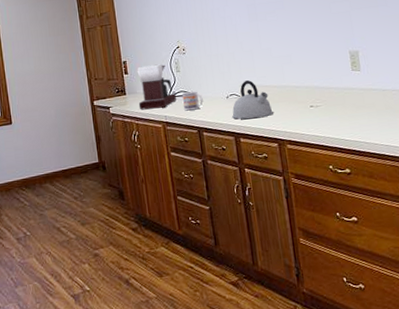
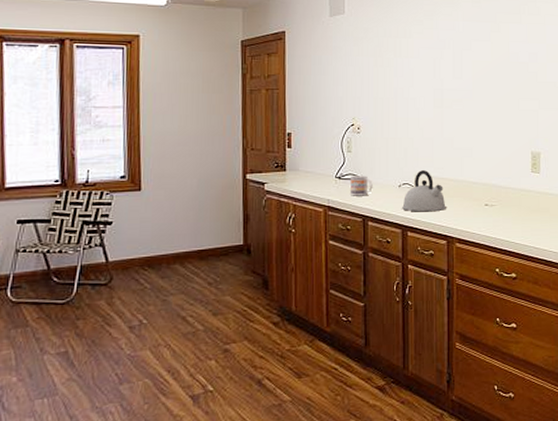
coffee maker: present [137,64,176,110] -> none [299,141,343,190]

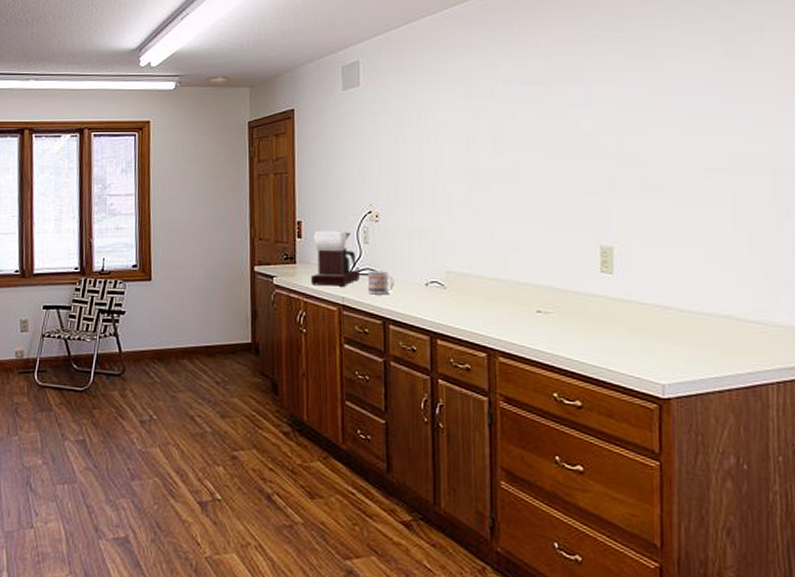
coffee maker: none [299,141,343,190] -> present [310,230,359,286]
kettle: present [402,170,446,212] -> none [430,266,485,317]

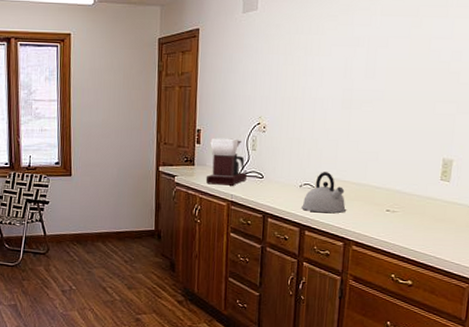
mug: present [368,271,394,295] -> none [253,173,275,194]
kettle: none [430,266,485,317] -> present [302,172,346,214]

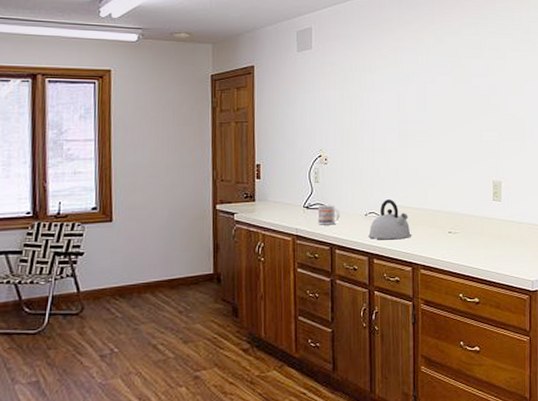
coffee maker: present [205,137,247,186] -> none [268,172,311,220]
mug: none [253,173,275,194] -> present [318,205,340,225]

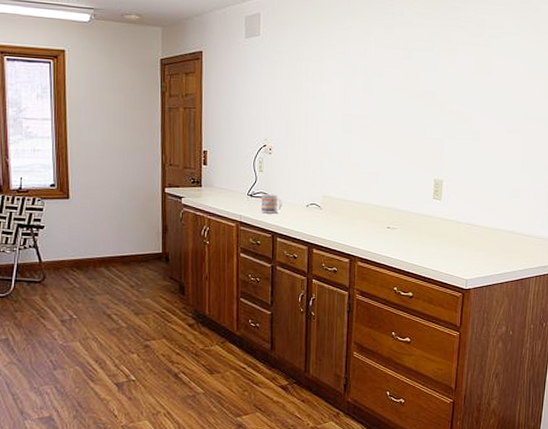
kettle: present [368,199,411,240] -> none [309,192,350,232]

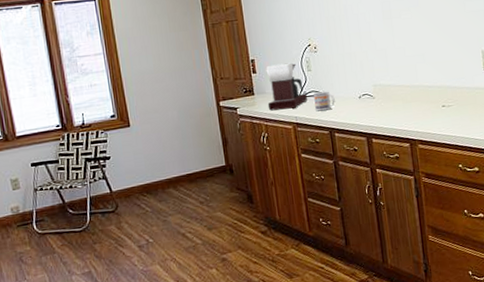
coffee maker: none [213,159,255,206] -> present [266,62,307,111]

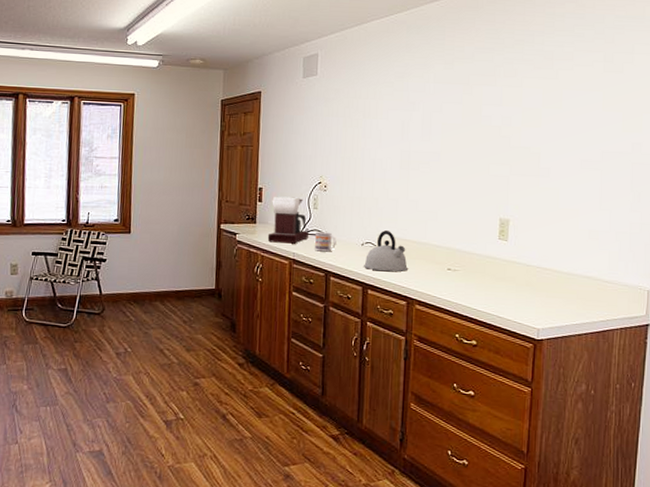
kettle: none [364,80,406,120] -> present [364,230,408,272]

